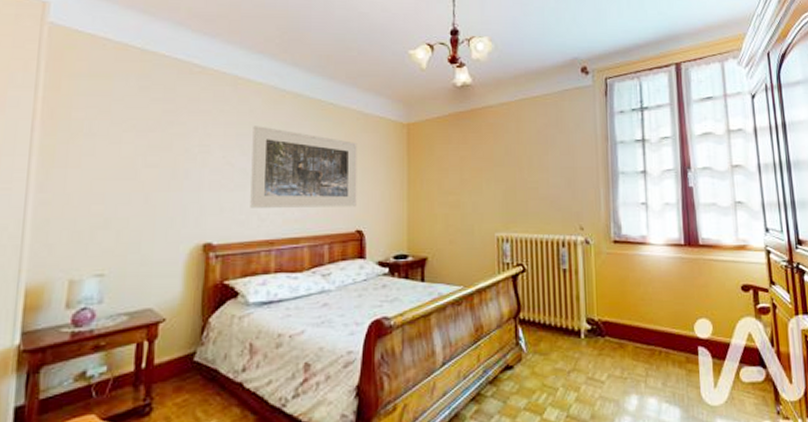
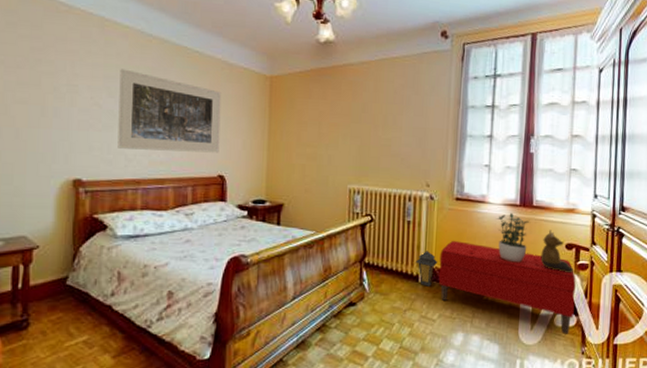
lantern: none [576,301,601,343] -> present [415,251,438,287]
bench: none [602,289,762,391] -> present [438,241,576,334]
potted plant: none [661,253,699,310] -> present [497,212,530,263]
bear: none [714,270,754,319] -> present [540,230,573,273]

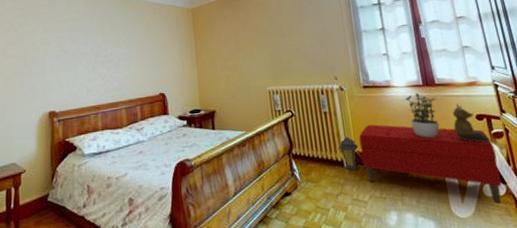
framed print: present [117,69,222,153] -> none [79,20,159,83]

